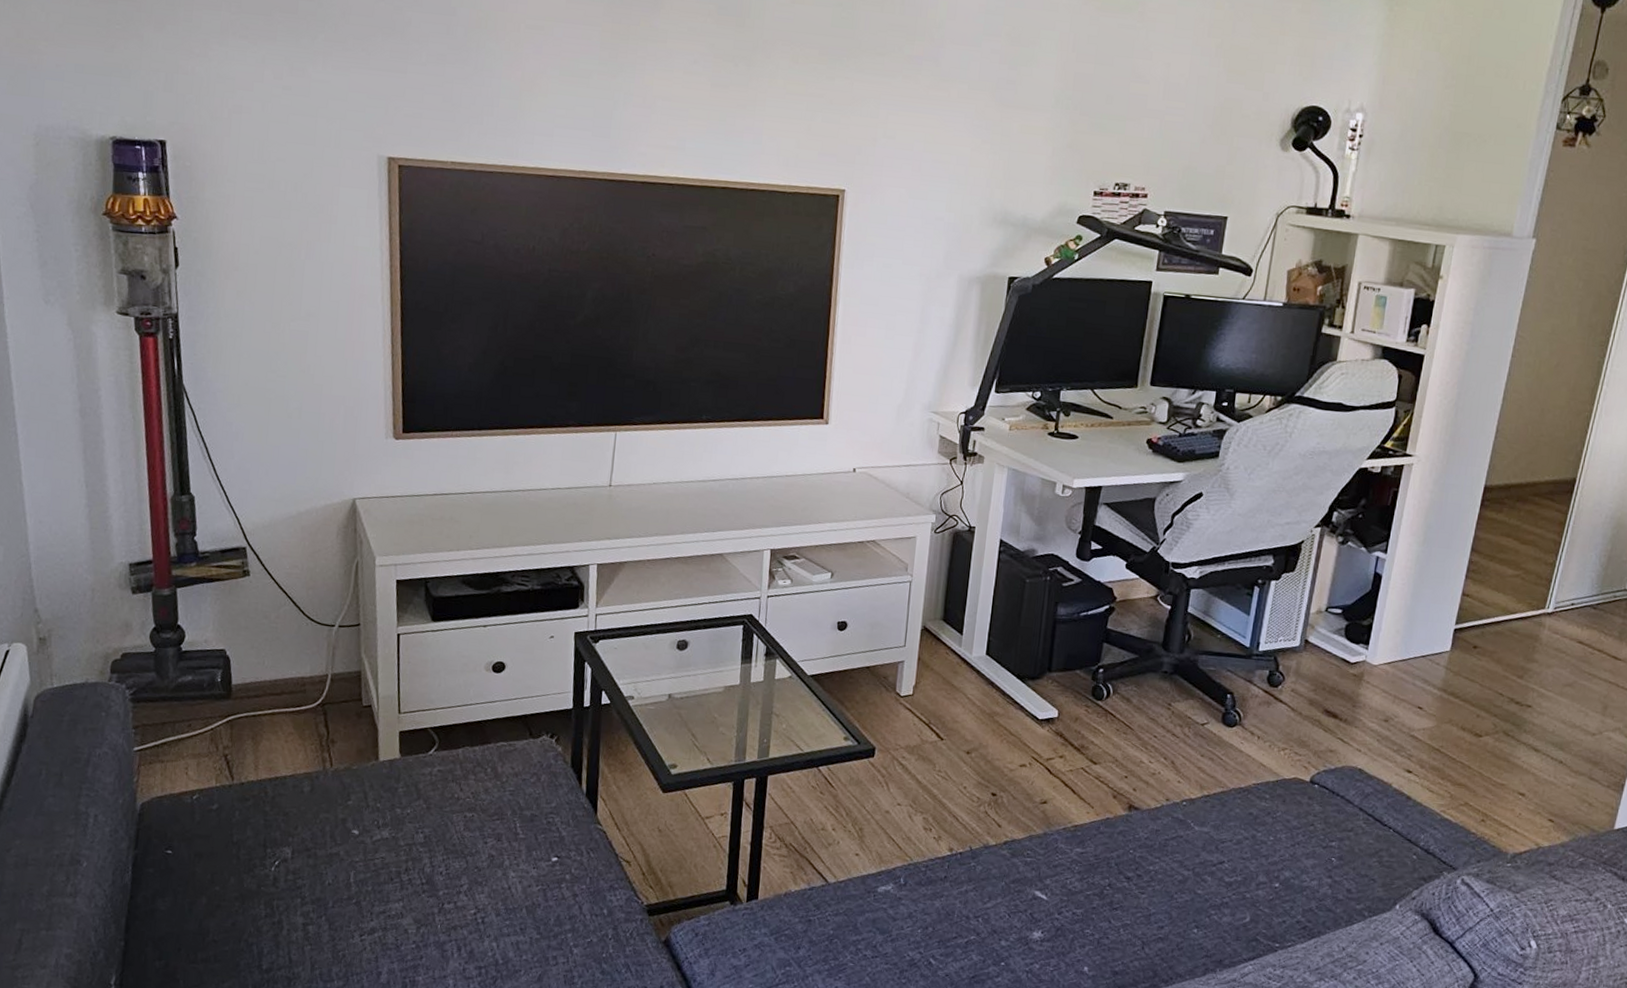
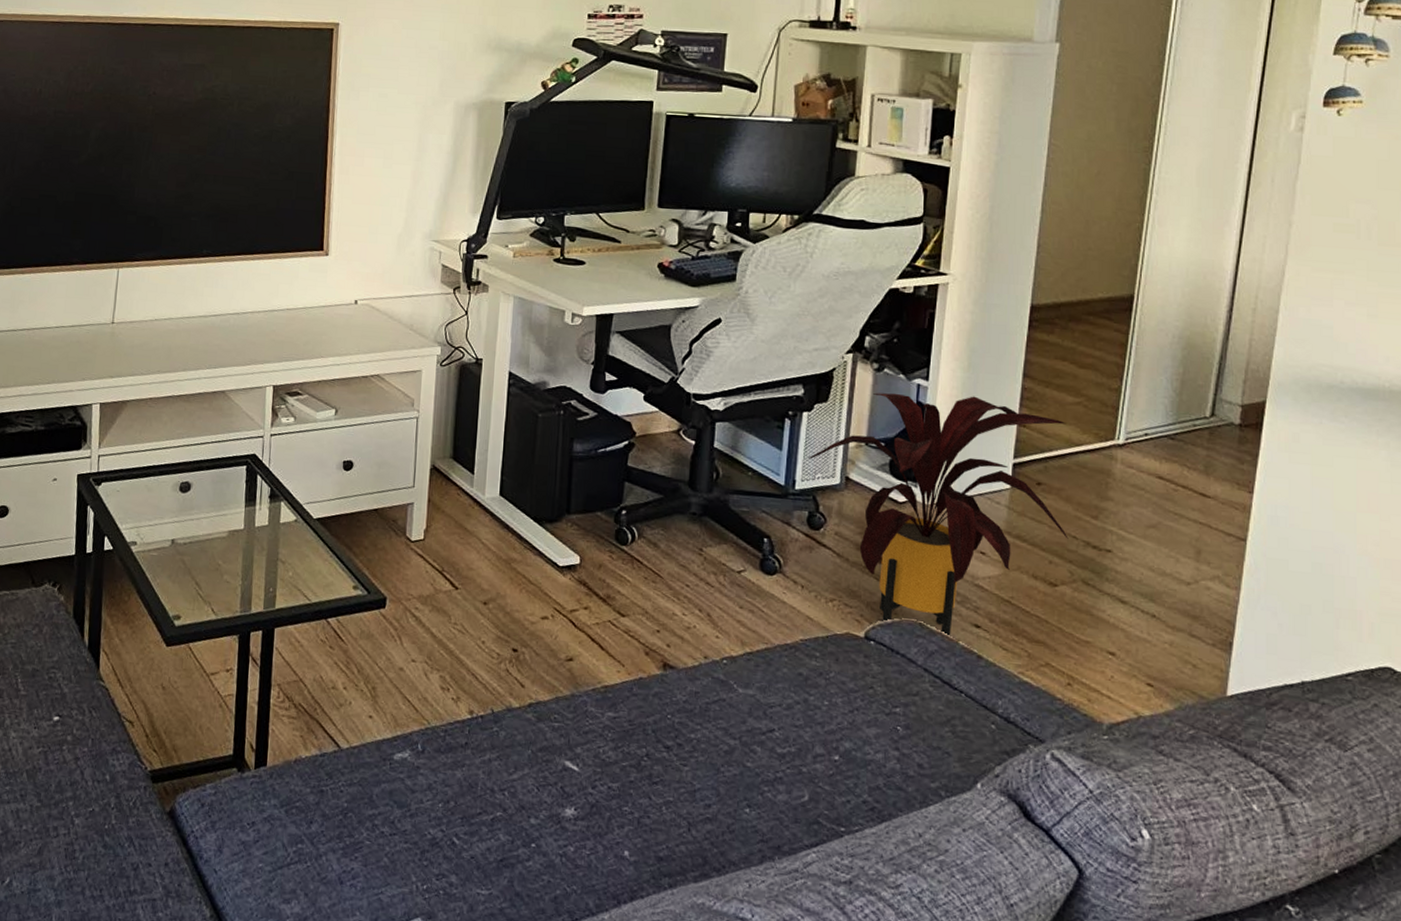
house plant: none [1272,563,1505,779] -> present [807,392,1069,635]

